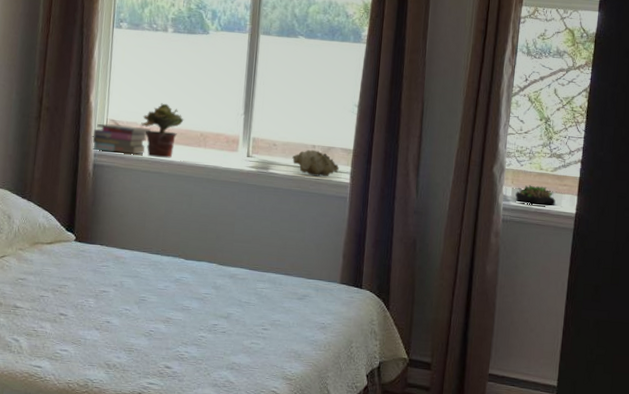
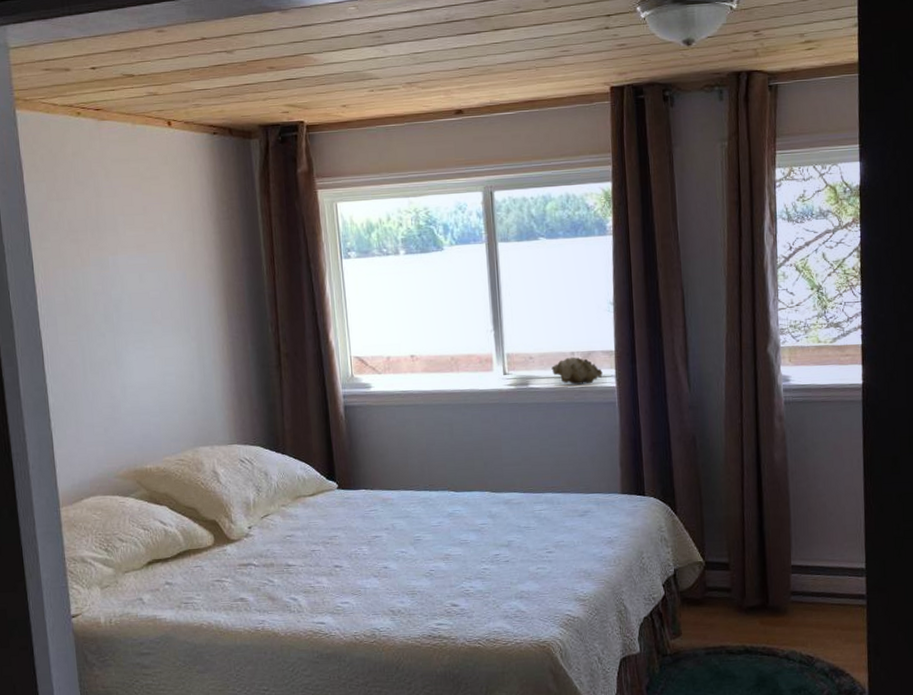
books: present [91,123,151,154] -> none [337,360,398,392]
potted plant: present [141,103,184,158] -> none [387,331,431,390]
succulent plant: present [514,185,556,206] -> none [794,359,839,382]

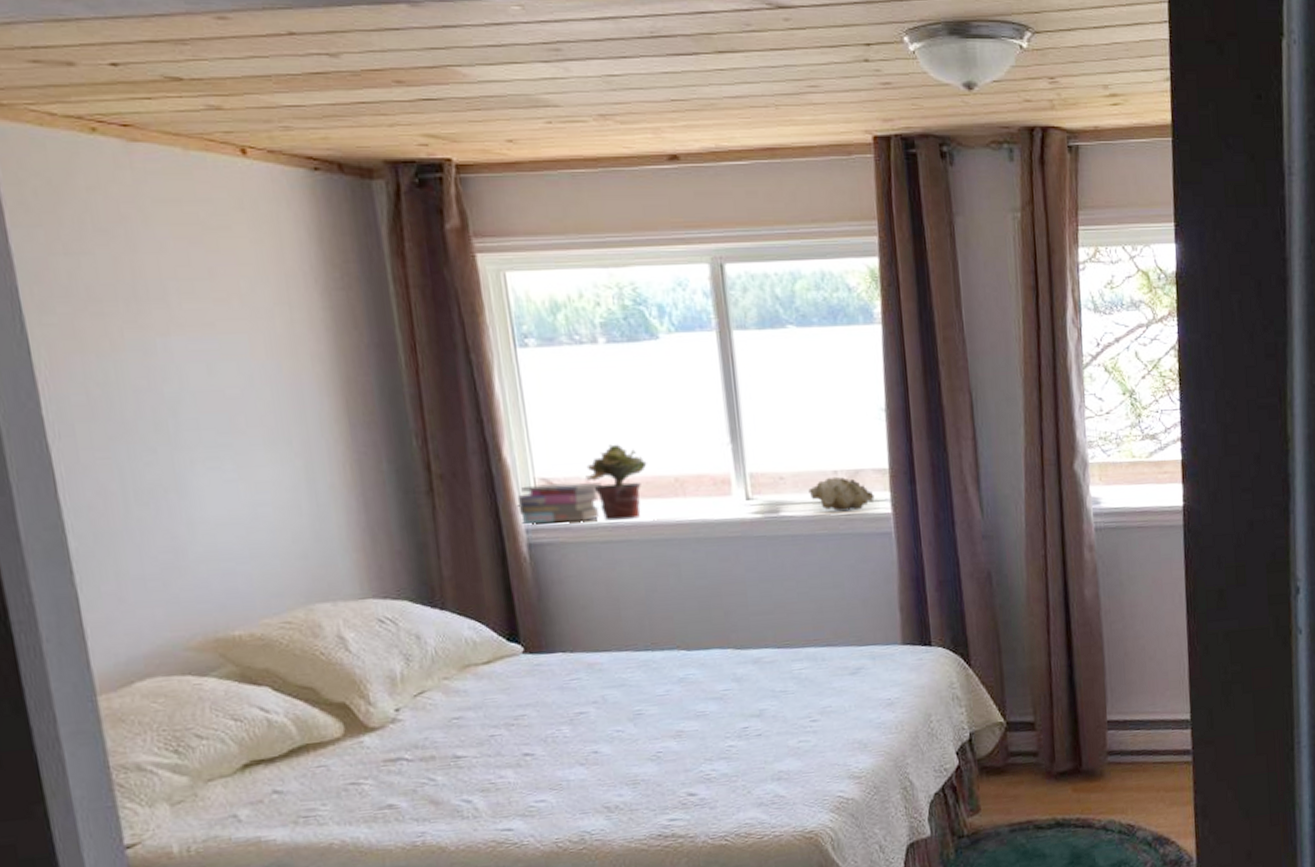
books: none [337,360,398,392] -> present [516,482,602,525]
potted plant: none [387,331,431,390] -> present [586,444,647,521]

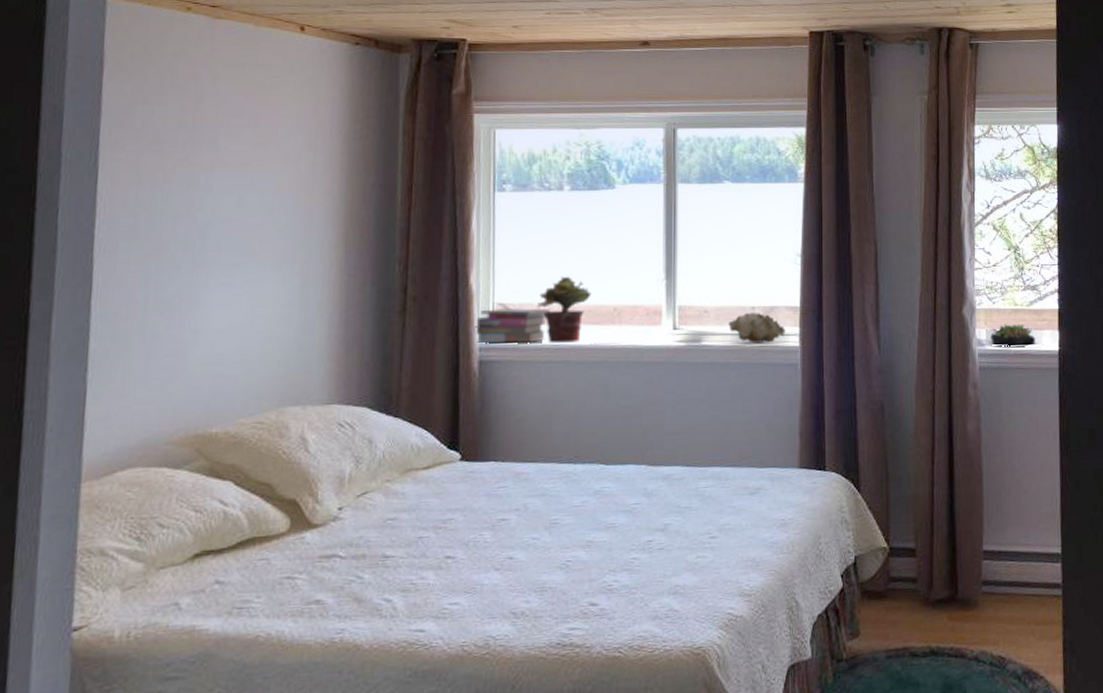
succulent plant: none [1105,477,1157,504] -> present [989,323,1036,347]

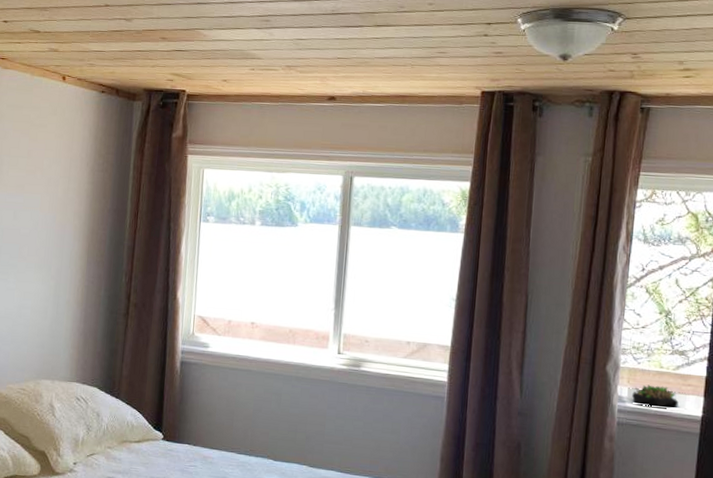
books: present [474,308,550,344] -> none [178,320,238,351]
potted plant: present [537,276,592,343] -> none [228,298,272,356]
seashell: present [728,312,785,343] -> none [385,346,436,375]

